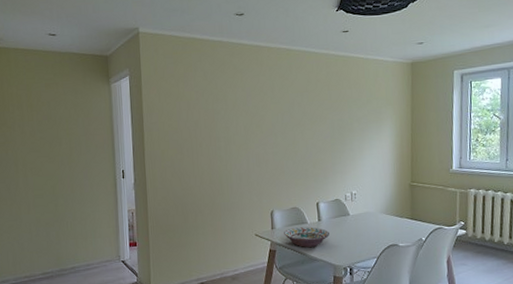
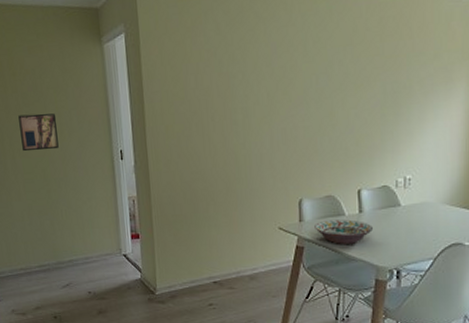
wall art: none [33,138,68,171] -> present [18,113,59,152]

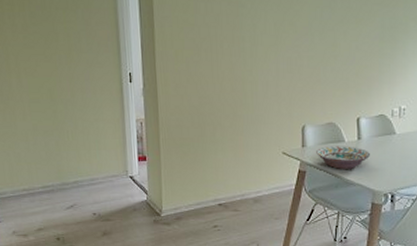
wall art: present [18,113,59,152] -> none [25,33,67,71]

